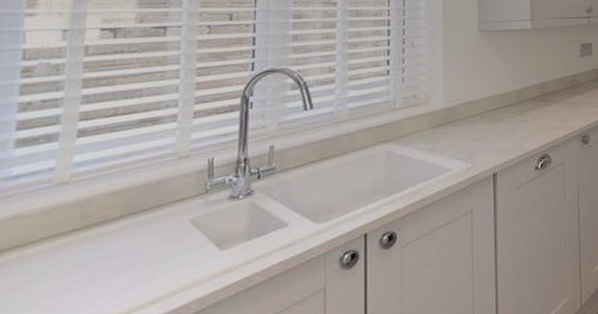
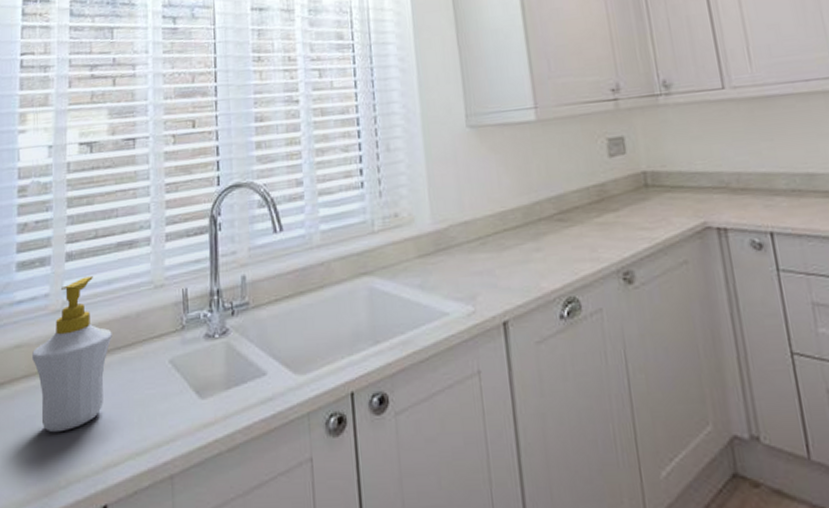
soap bottle: none [30,150,128,295] -> present [32,276,112,433]

